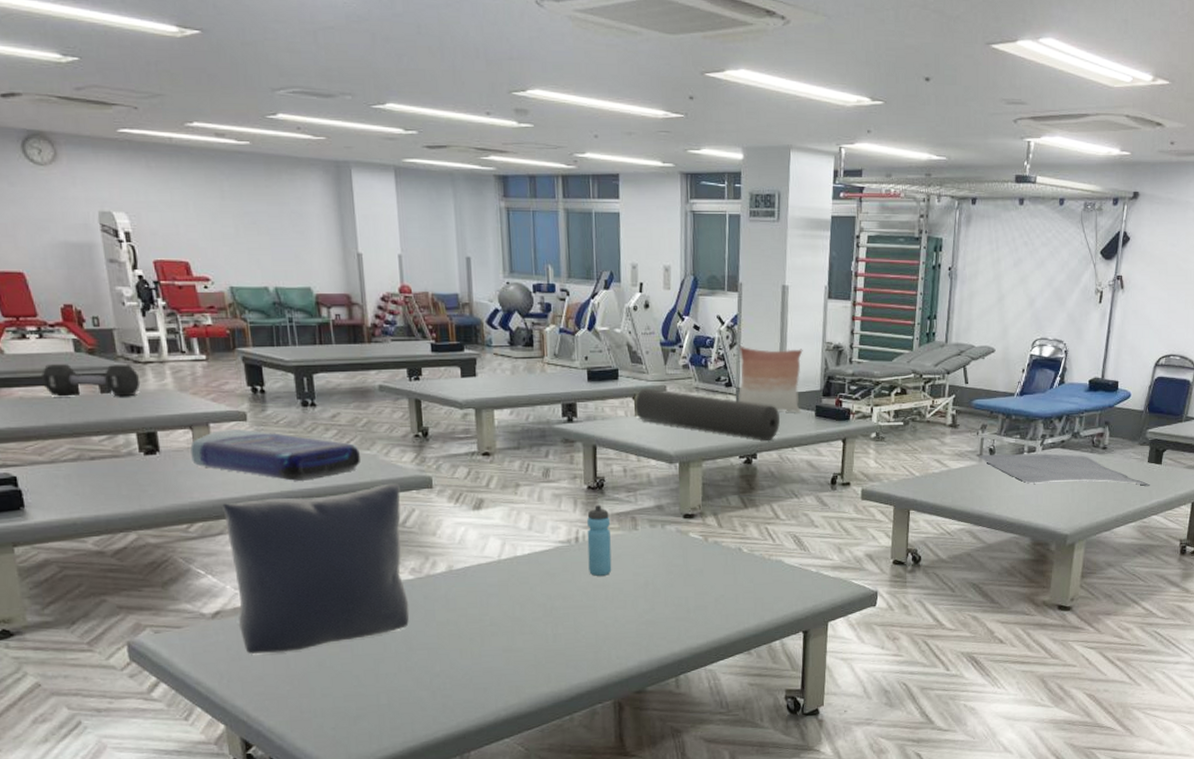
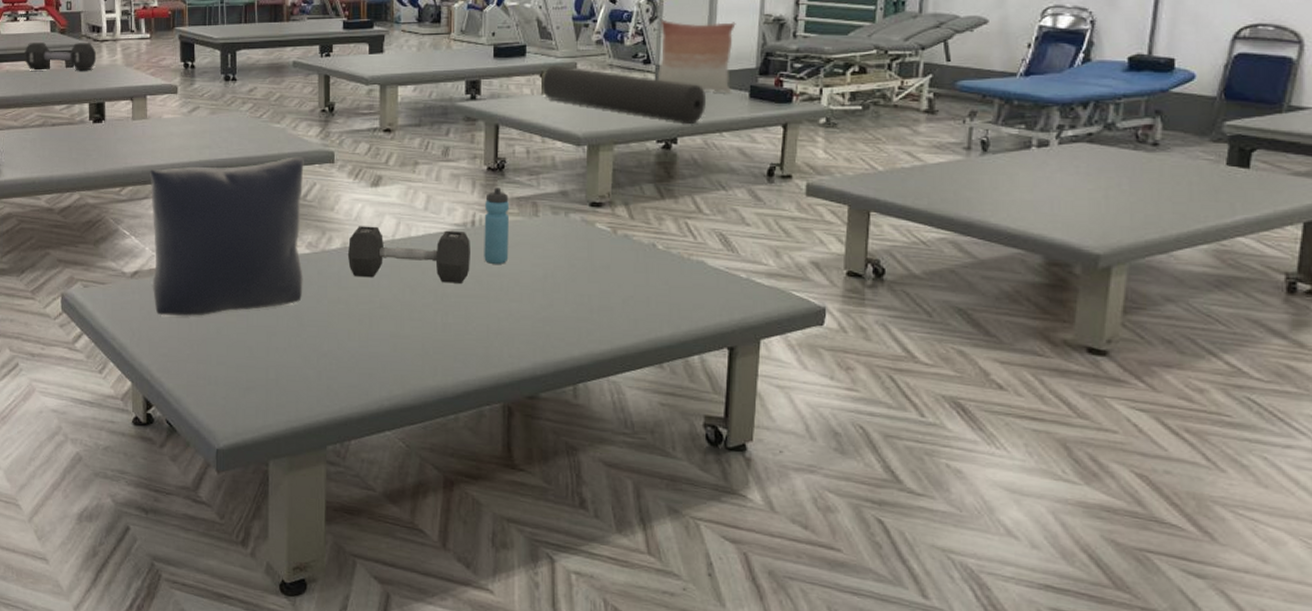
towel: present [190,429,361,481] -> none [129,101,272,151]
dumbbell: none [453,547,577,598] -> present [347,226,470,283]
towel: present [979,453,1150,486] -> none [966,147,1231,196]

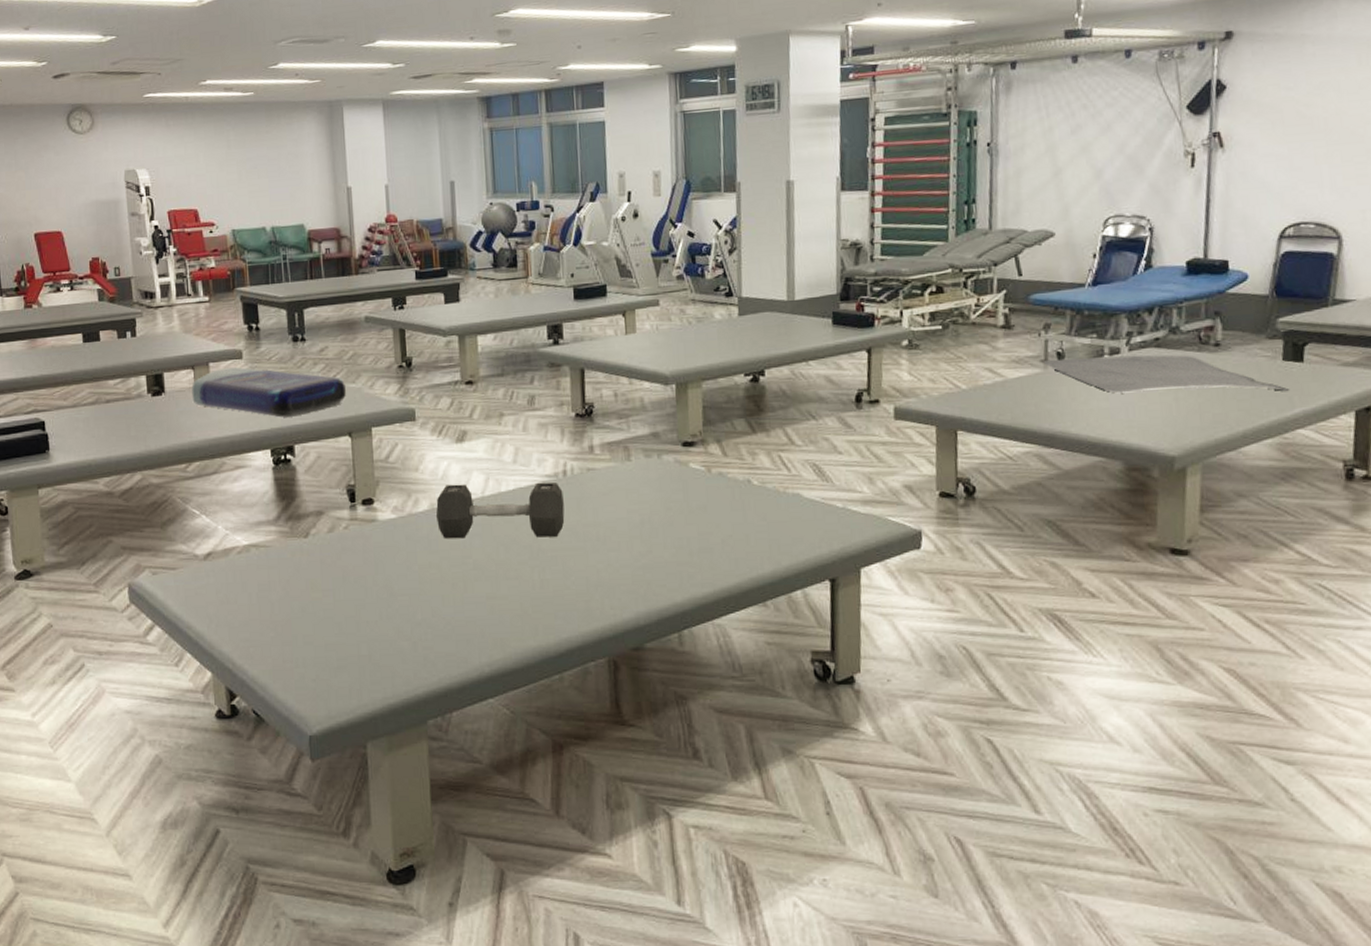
dumbbell: present [24,42,97,71] -> none [71,310,152,344]
towel: none [129,101,272,151] -> present [192,367,347,418]
pillow: present [150,156,304,316] -> none [218,416,391,597]
water bottle: present [484,188,510,264] -> none [575,434,604,514]
foam roller: present [540,65,706,124] -> none [623,303,790,355]
pillow: present [657,19,736,93] -> none [739,249,814,321]
towel: none [966,147,1231,196] -> present [1043,354,1289,394]

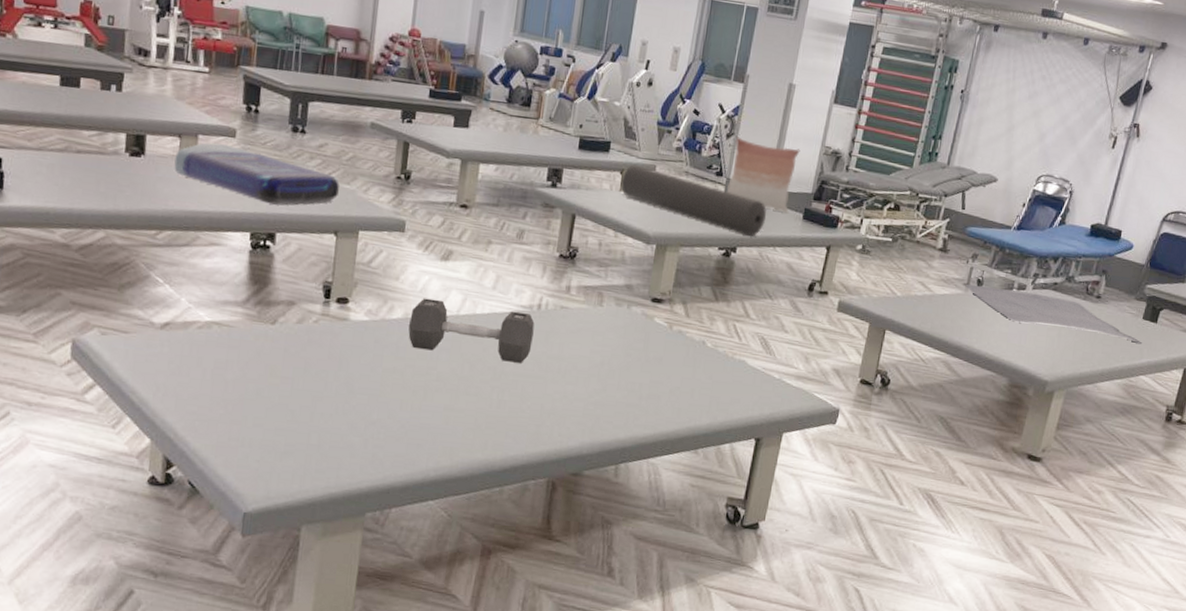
foam roller: none [623,303,790,355] -> present [619,164,766,236]
pillow: none [739,249,814,321] -> present [726,136,800,212]

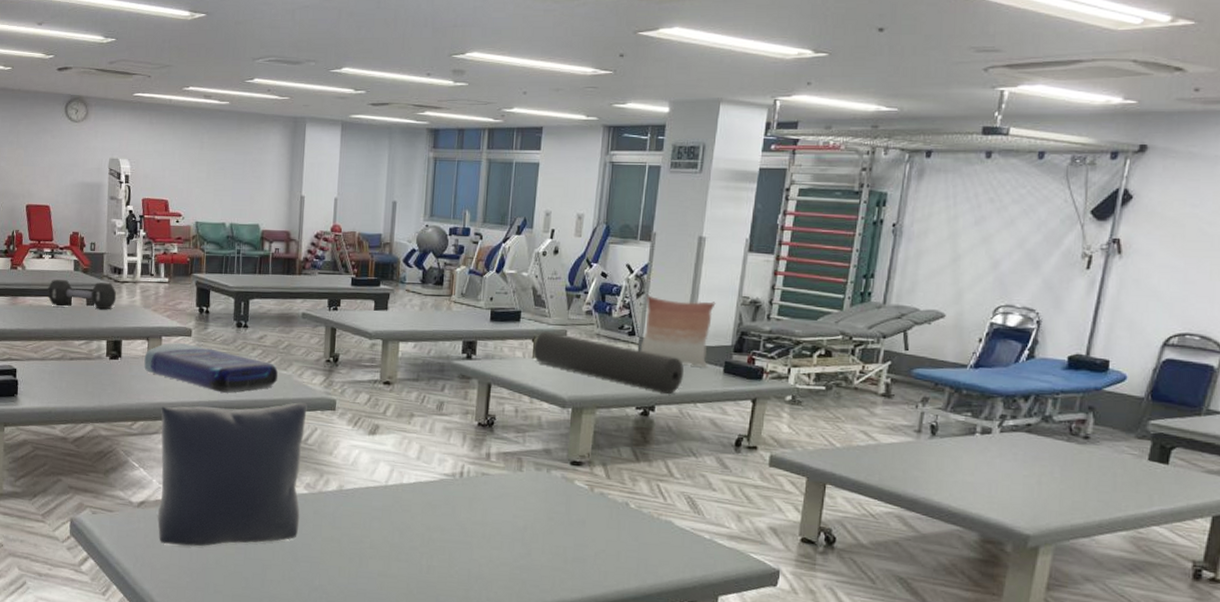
dumbbell: none [47,54,141,97] -> present [47,280,117,309]
pillow: none [185,215,373,376] -> present [157,402,307,547]
dumbbell: present [408,298,535,363] -> none [342,470,458,530]
towel: present [965,283,1142,344] -> none [916,430,1150,489]

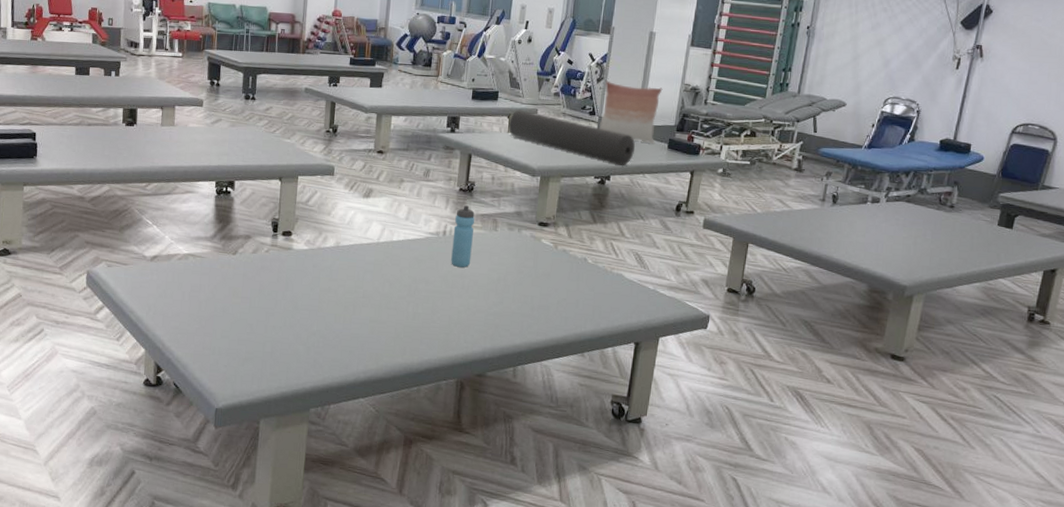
dumbbell: present [47,280,117,309] -> none [66,51,133,80]
towel: present [144,343,279,393] -> none [158,112,283,159]
pillow: present [157,402,307,547] -> none [169,168,309,297]
water bottle: none [469,442,497,514] -> present [451,205,475,268]

